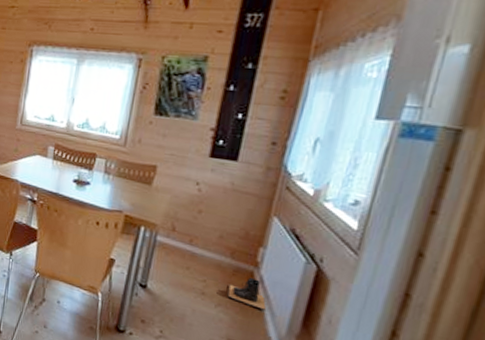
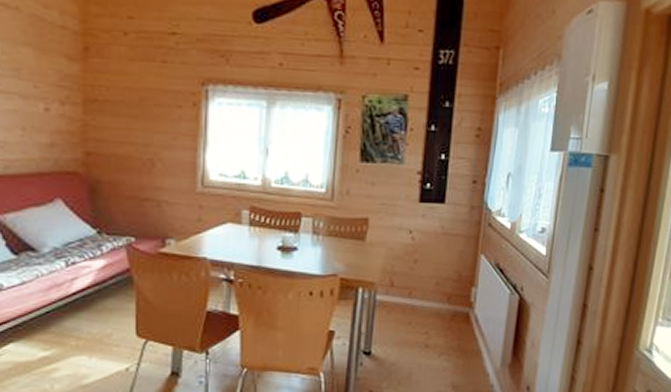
boots: present [227,278,266,310] -> none [448,319,482,349]

